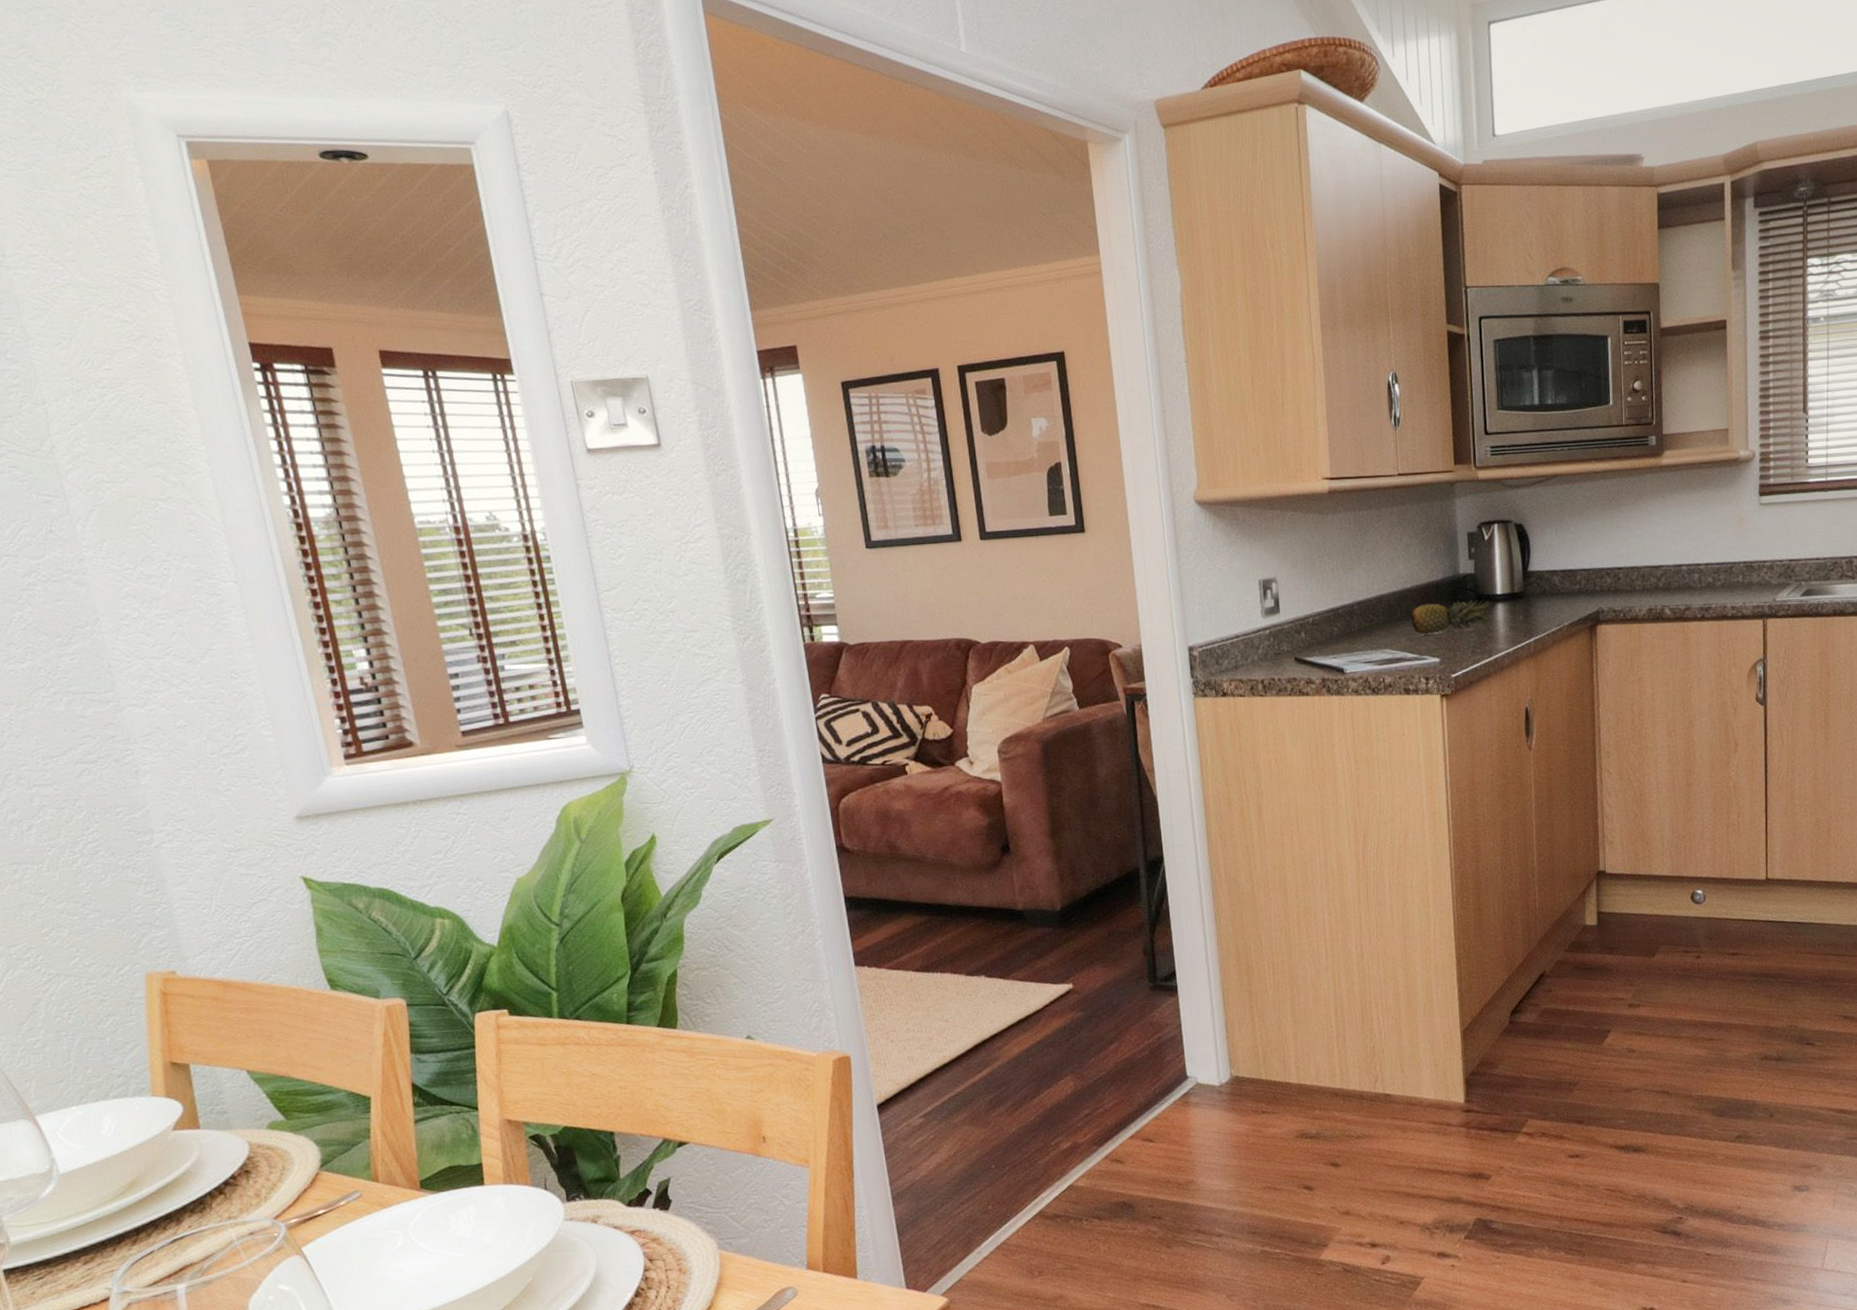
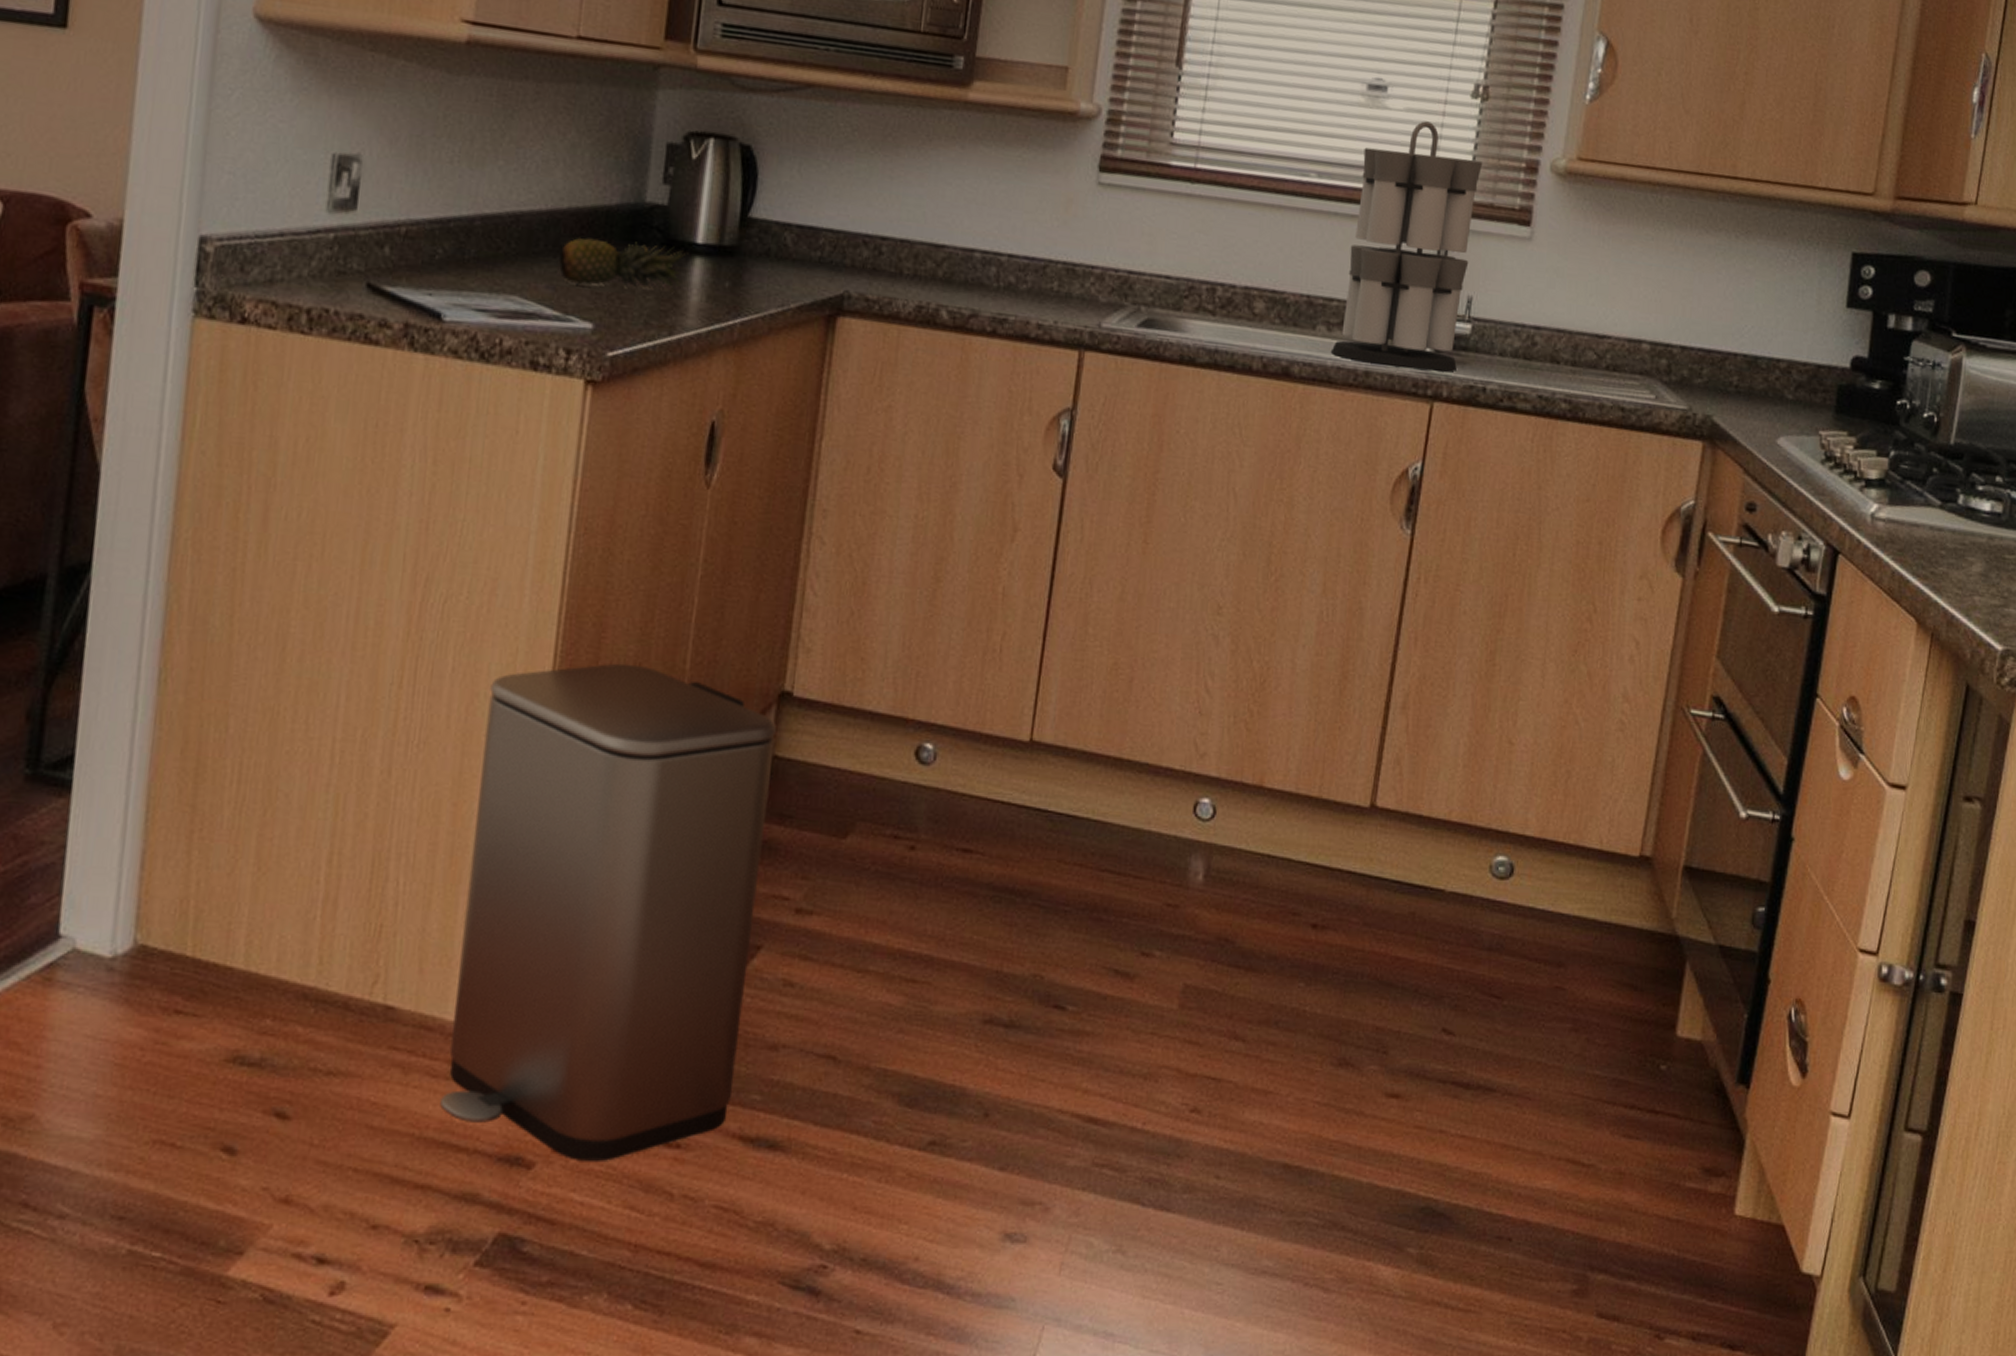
pedal bin: none [1414,868,1606,1171] -> present [440,663,778,1161]

